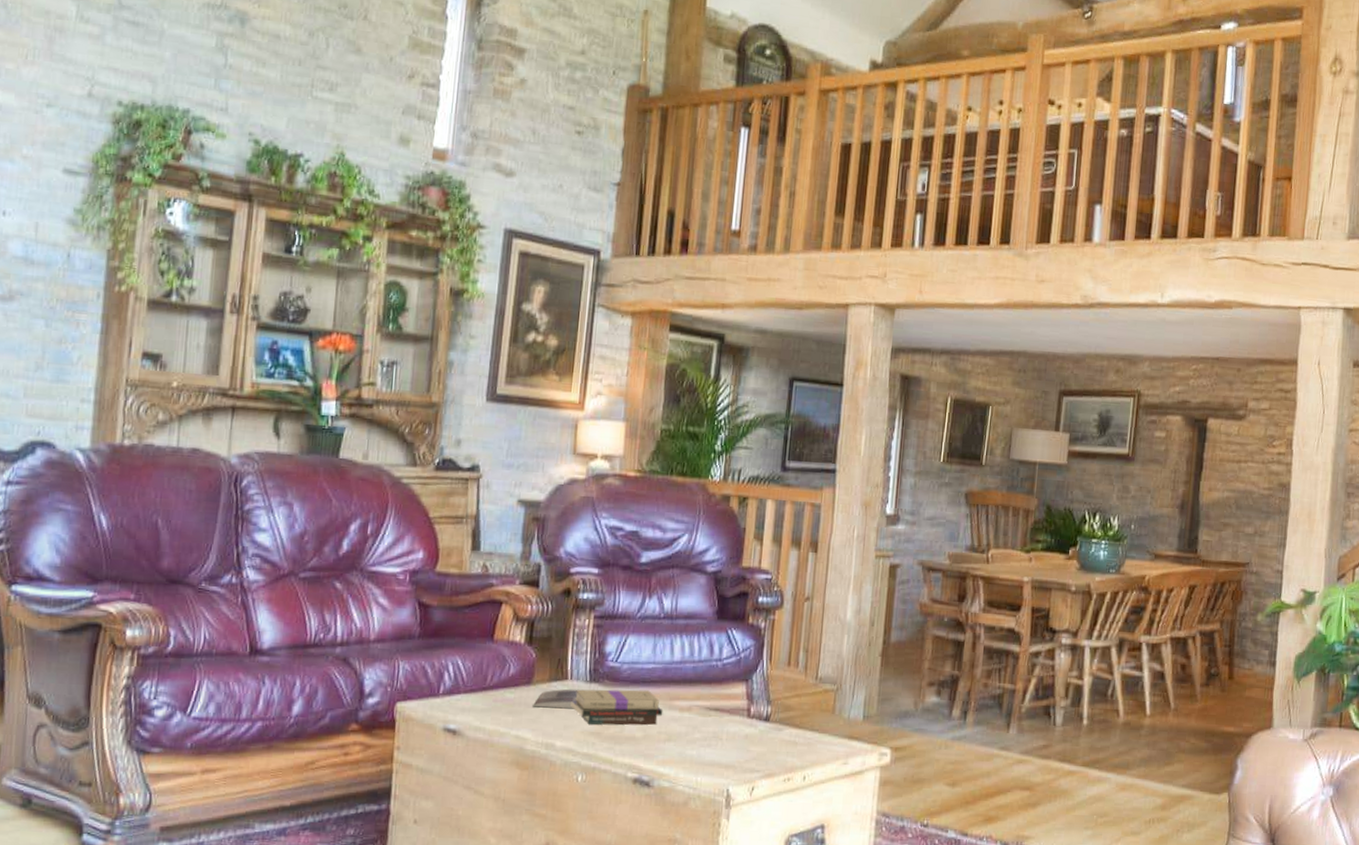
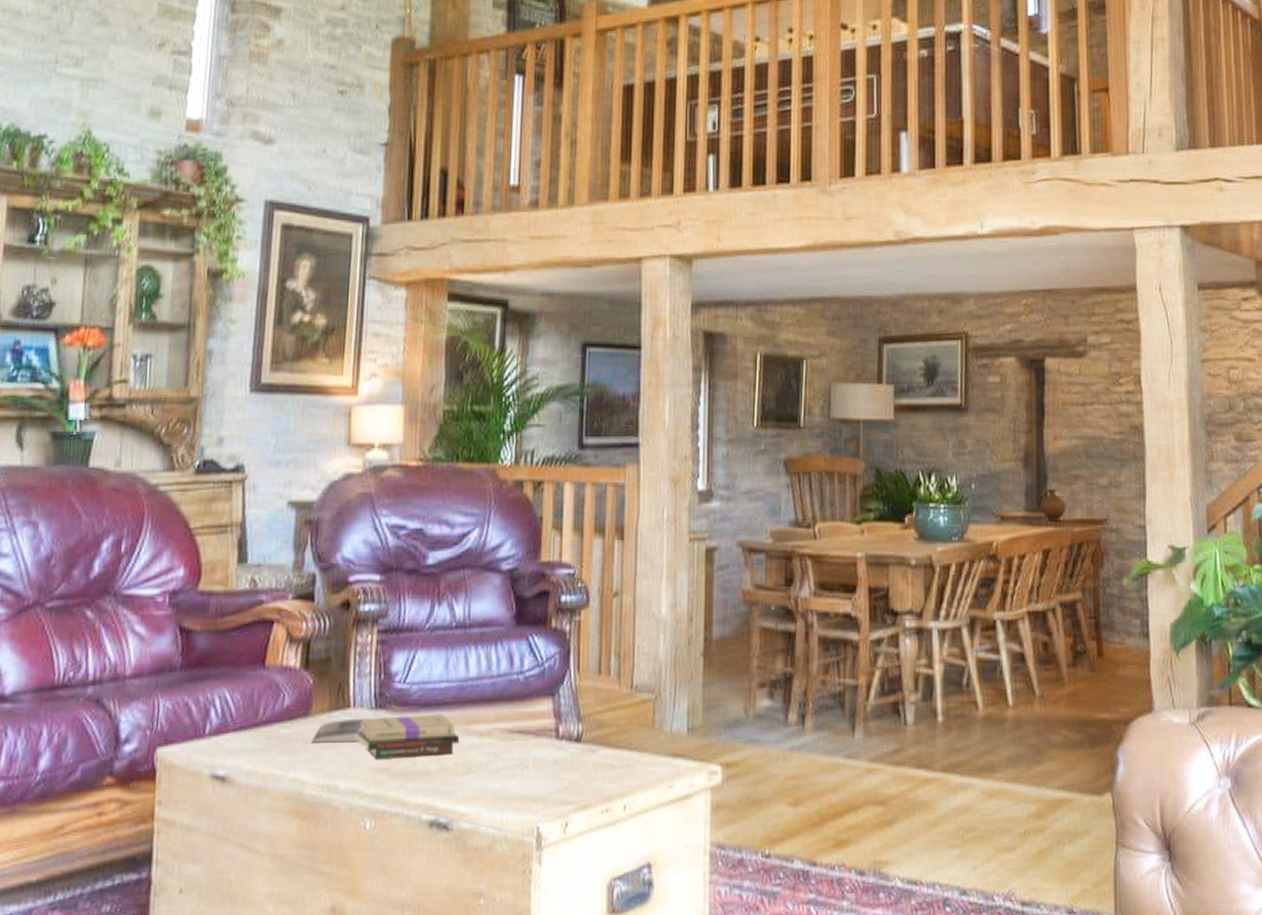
ceramic jug: none [1190,533,1214,562] -> present [1040,489,1066,521]

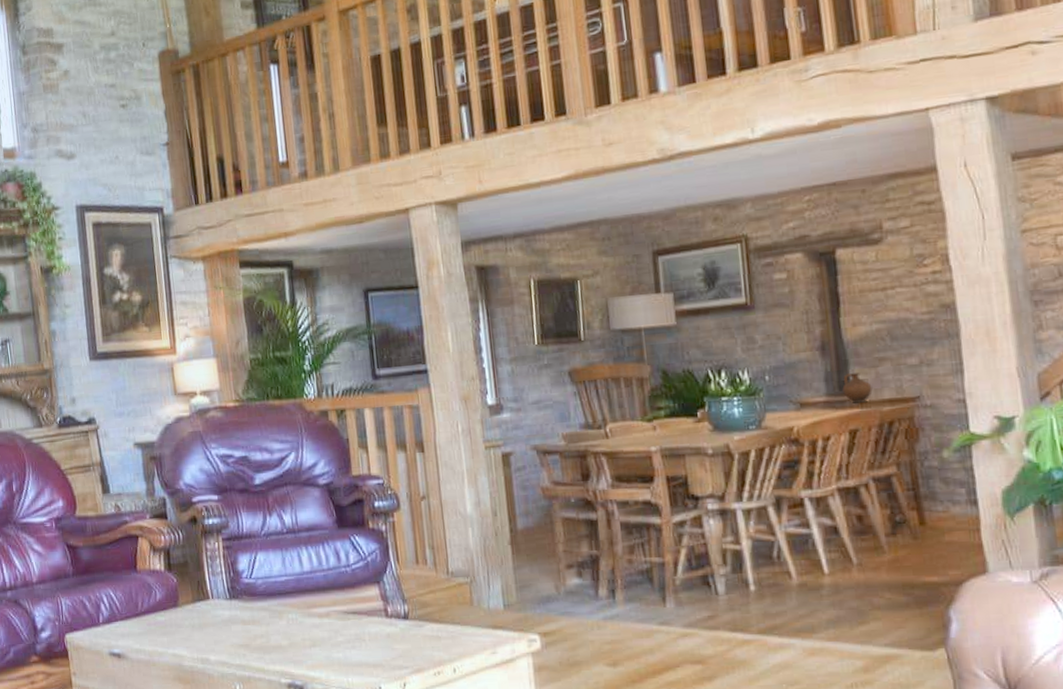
magazine: present [311,718,370,743] -> none [182,606,227,627]
books: present [354,714,460,759] -> none [216,601,304,638]

